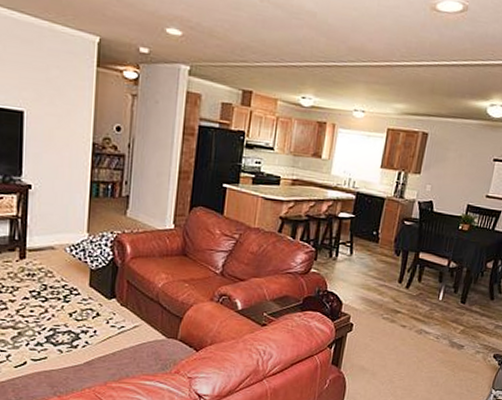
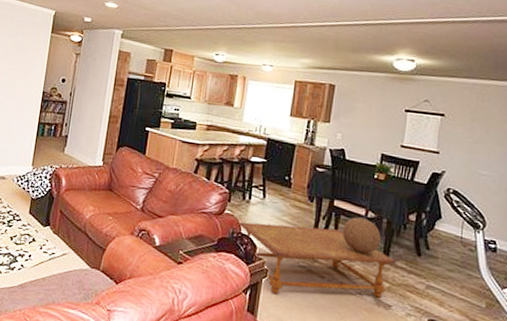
coffee table: none [325,279,471,346] -> present [239,222,395,298]
decorative sphere: none [425,268,461,301] -> present [342,217,381,254]

